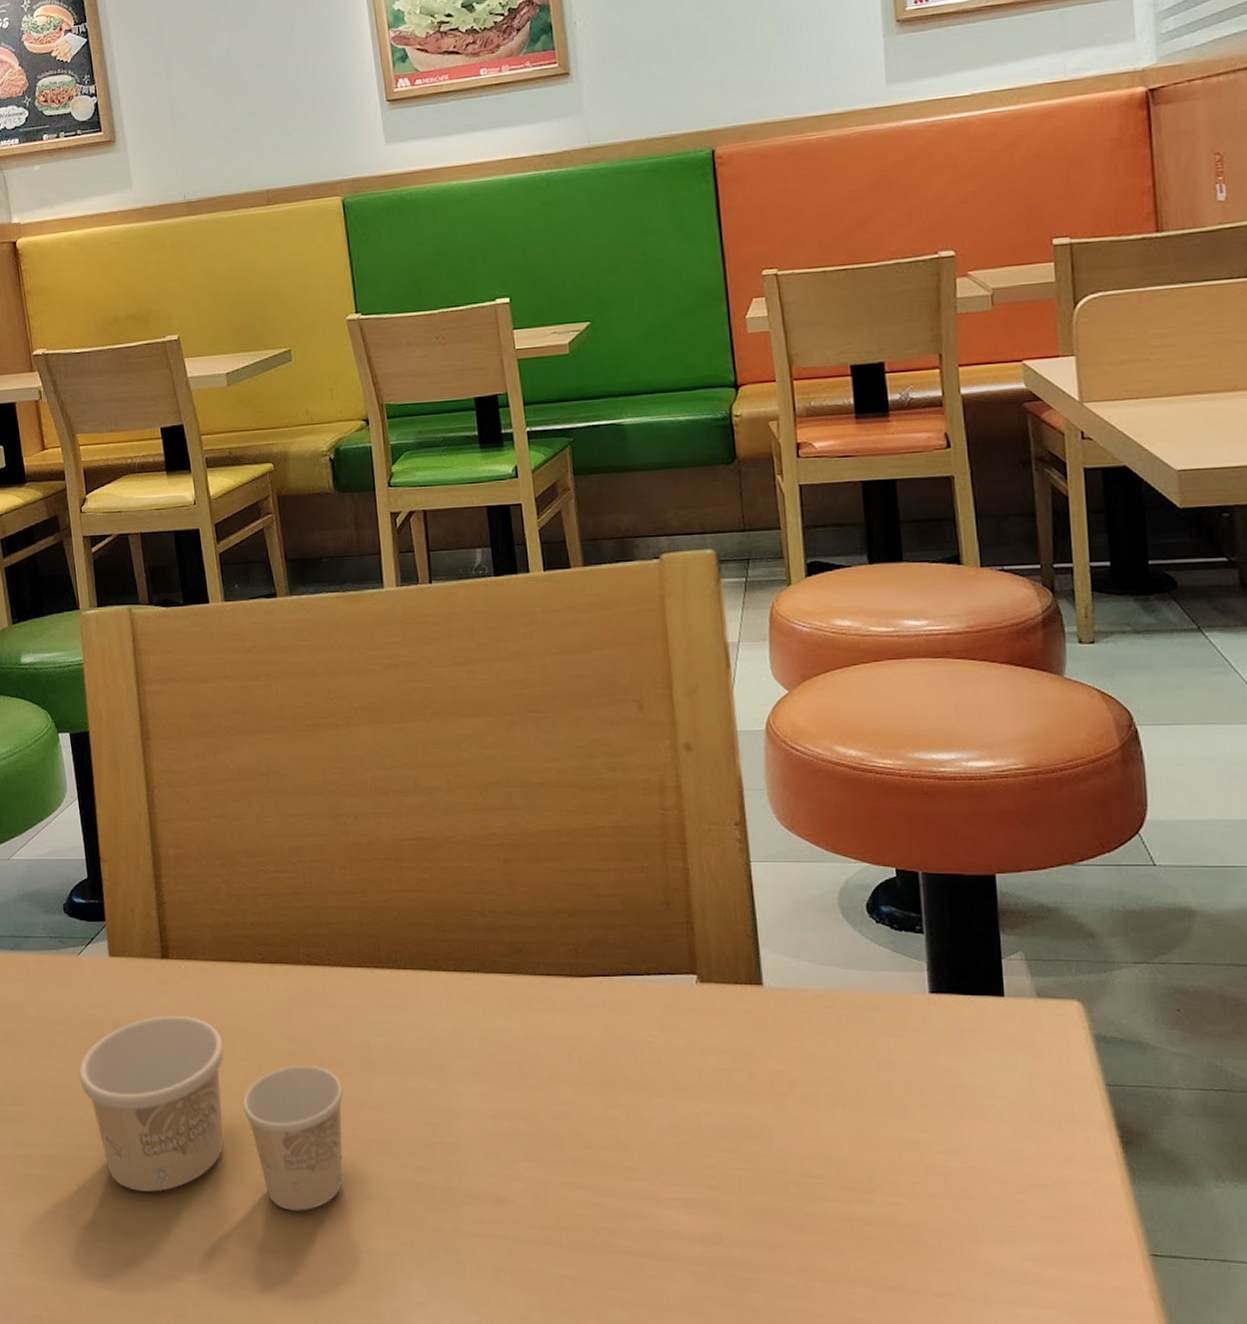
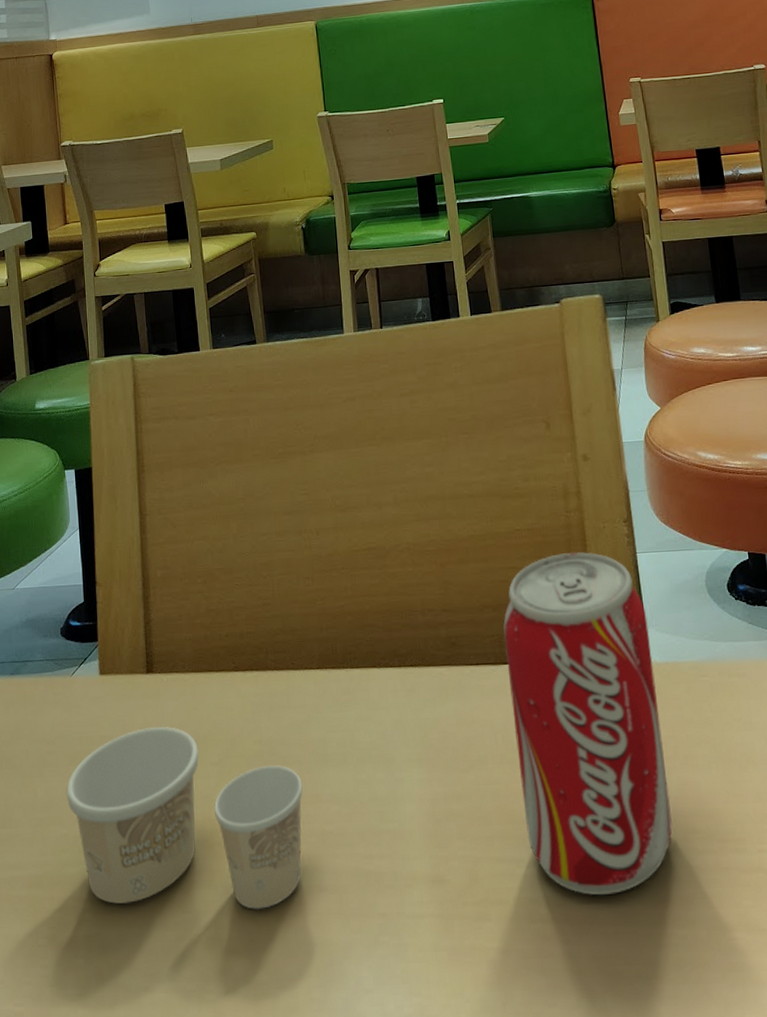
beverage can: none [581,855,784,1234] -> present [503,551,673,896]

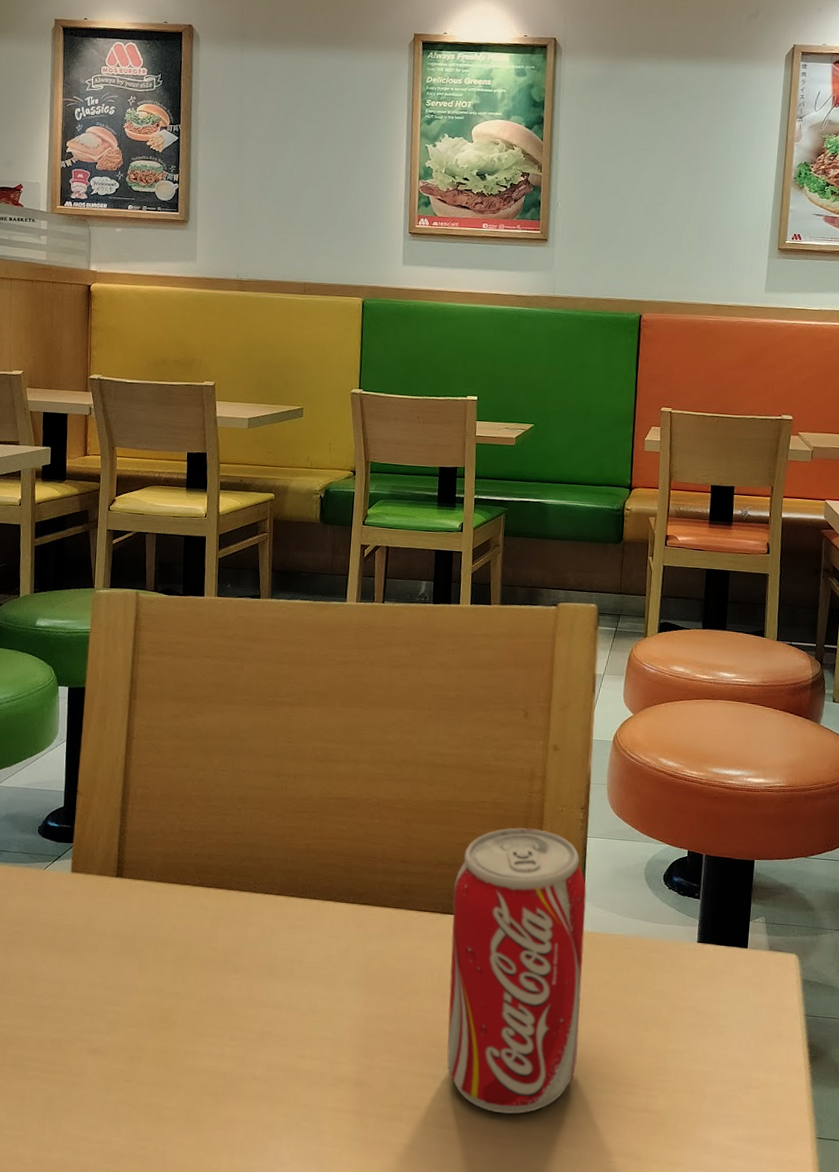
paper cup: present [66,727,303,909] -> none [28,923,250,1087]

